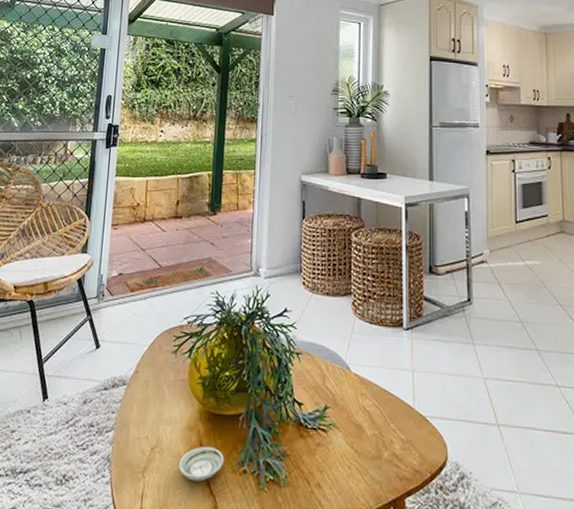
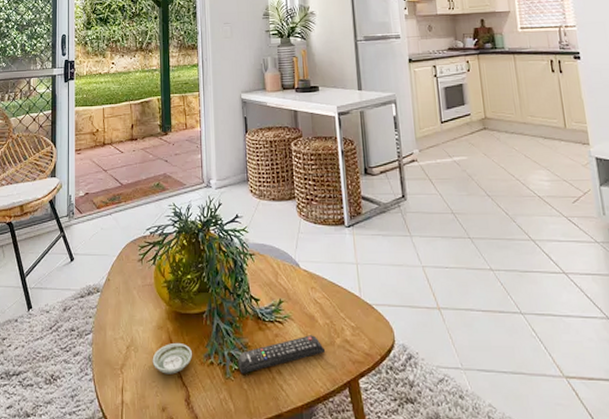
remote control: none [273,446,372,486] -> present [238,335,326,374]

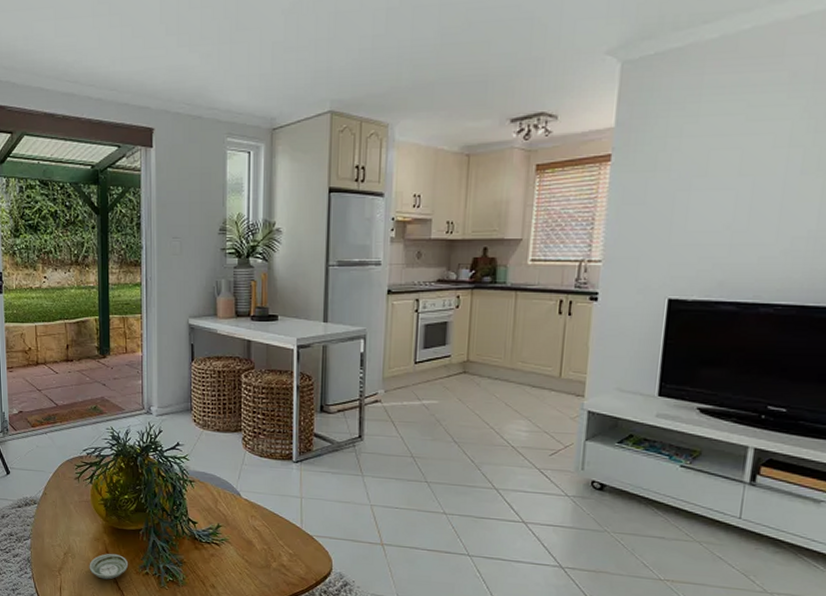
remote control: present [238,335,326,374] -> none [173,557,261,585]

